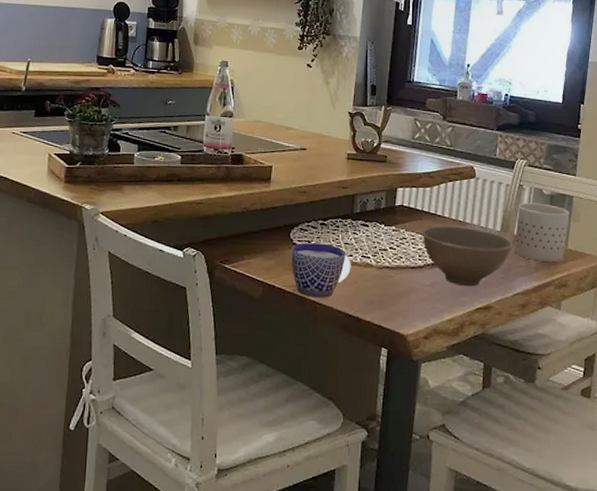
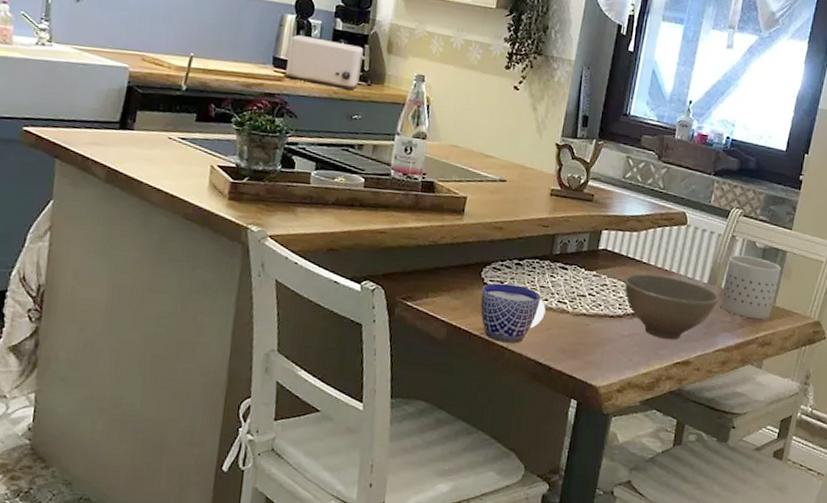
toaster: none [109,36,176,80] -> present [286,35,366,91]

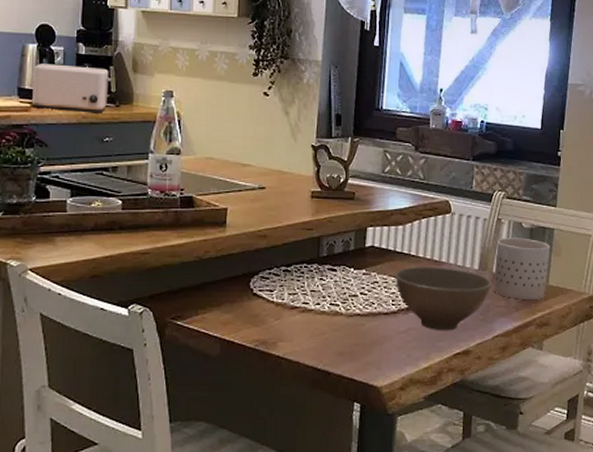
cup: present [480,283,546,344] -> none [252,292,319,352]

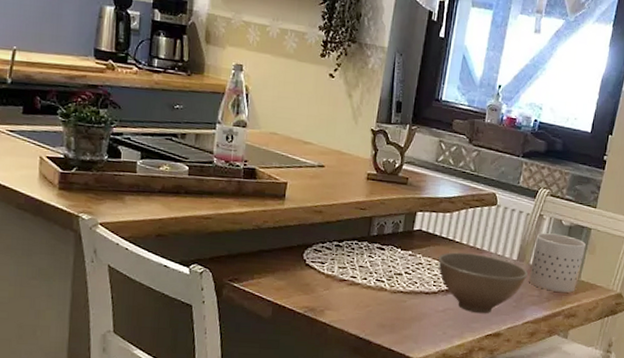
toaster: present [32,64,112,113] -> none [108,27,185,81]

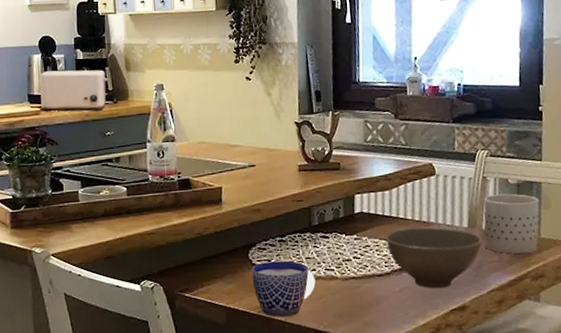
toaster: none [108,27,185,81] -> present [40,69,108,112]
cup: none [303,264,365,320] -> present [251,260,316,317]

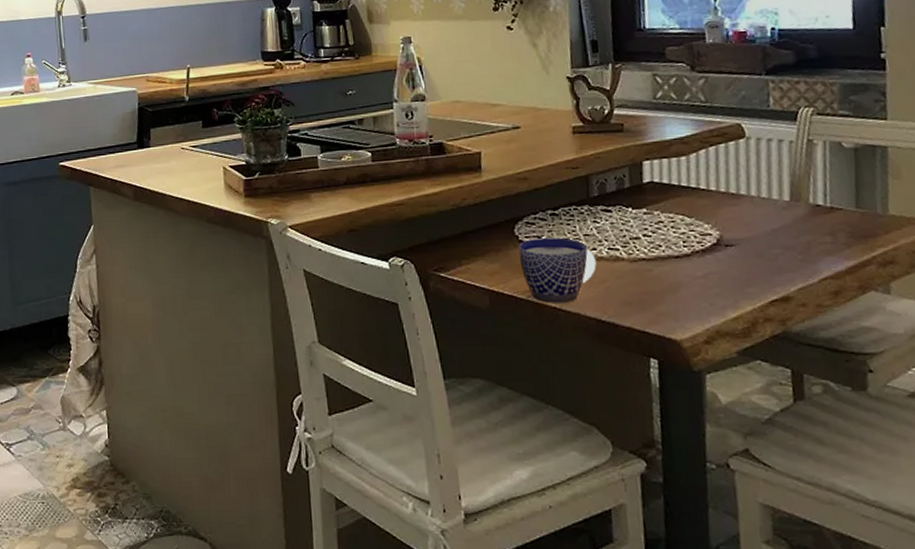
toaster: present [40,69,108,112] -> none [273,22,349,70]
bowl: present [384,227,484,289] -> none [681,200,811,275]
mug: present [484,193,540,254] -> none [810,160,886,234]

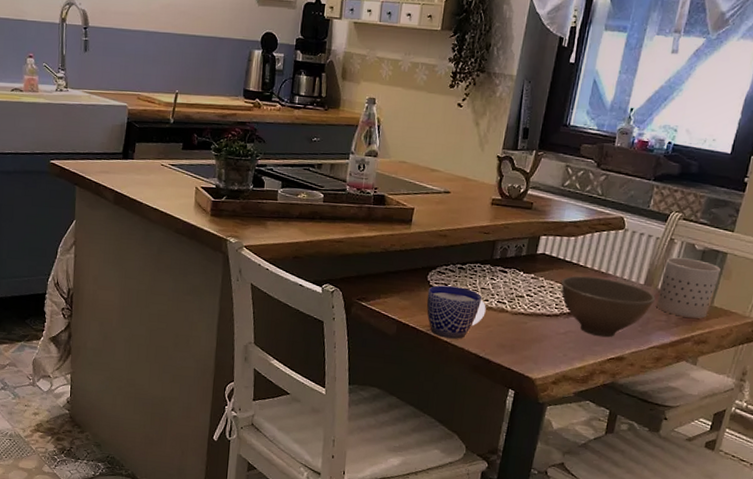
bowl: none [681,200,811,275] -> present [560,276,656,338]
mug: none [810,160,886,234] -> present [655,257,721,319]

